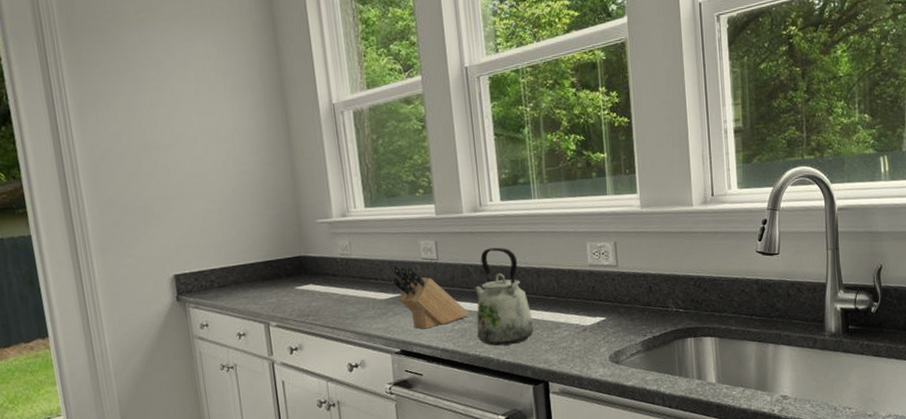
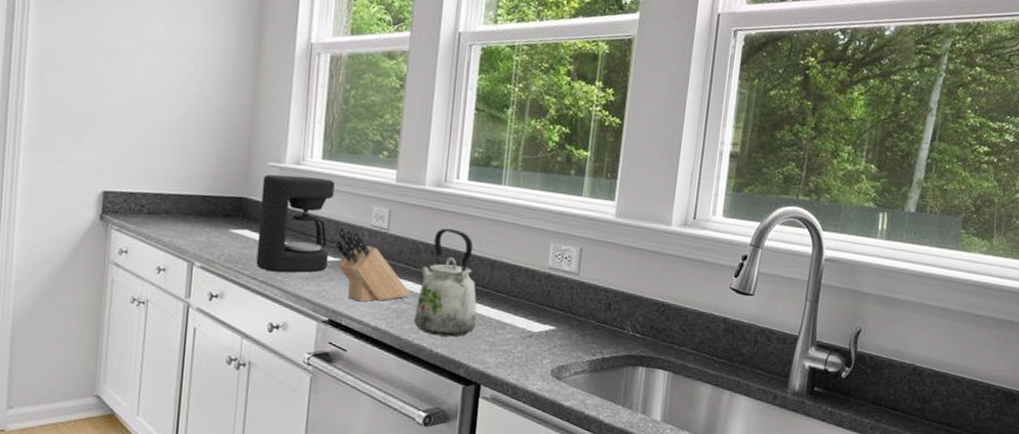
coffee maker: none [315,224,390,318] -> present [256,174,335,273]

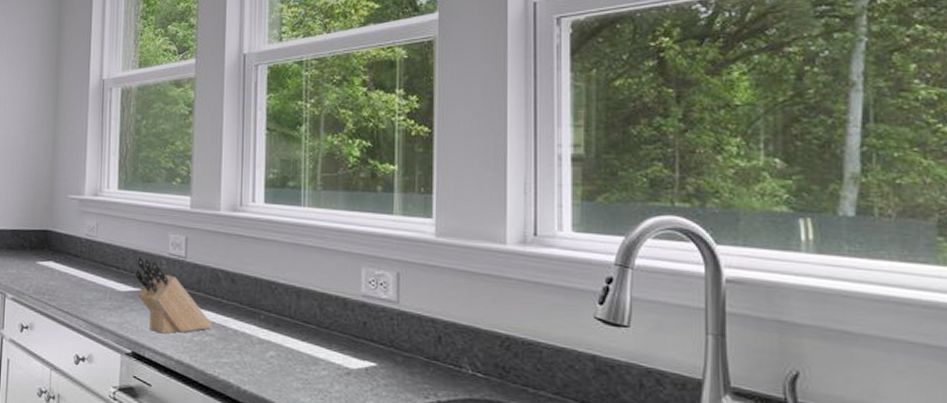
coffee maker: present [256,174,335,273] -> none [61,206,131,304]
kettle: present [414,228,477,337] -> none [218,254,286,373]

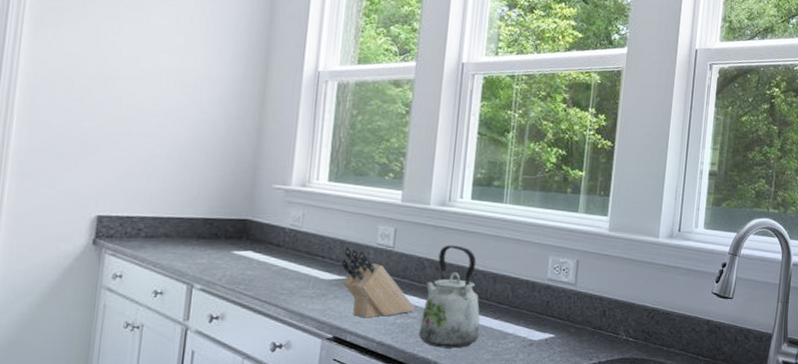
kettle: none [218,254,286,373] -> present [419,245,480,349]

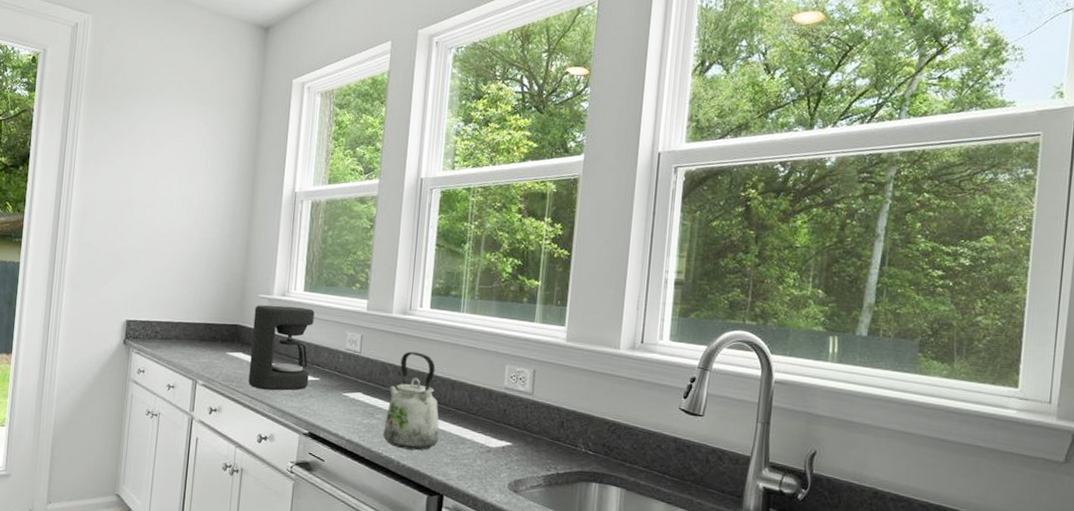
coffee maker: none [259,196,341,293] -> present [248,305,315,391]
knife block: present [340,246,415,318] -> none [314,350,380,417]

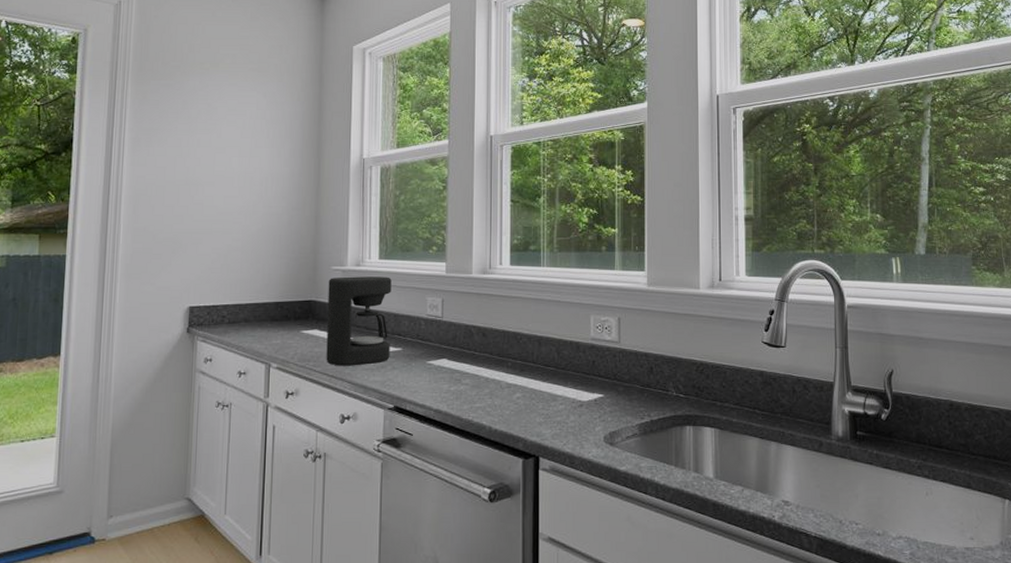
kettle: present [383,351,439,451] -> none [472,311,530,413]

